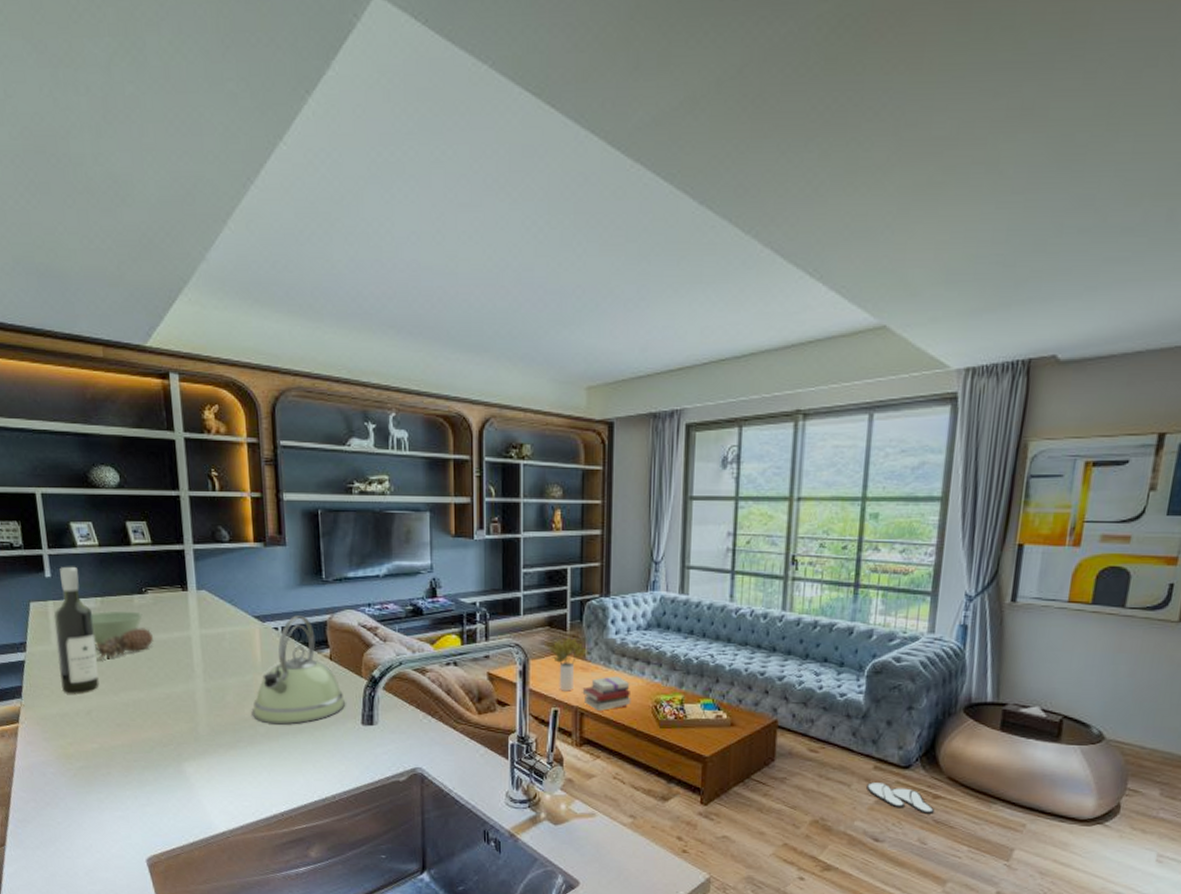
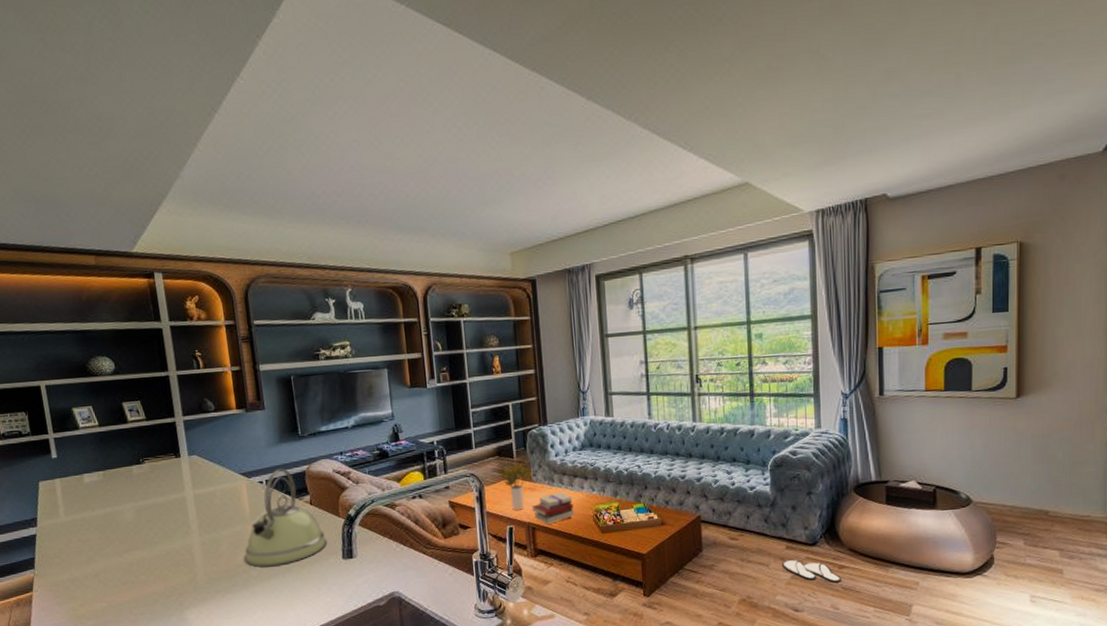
bottle: present [53,566,100,694] -> none [61,446,105,560]
bowl: present [92,611,143,644] -> none [95,480,141,513]
fruit: present [94,628,153,660] -> none [99,494,152,526]

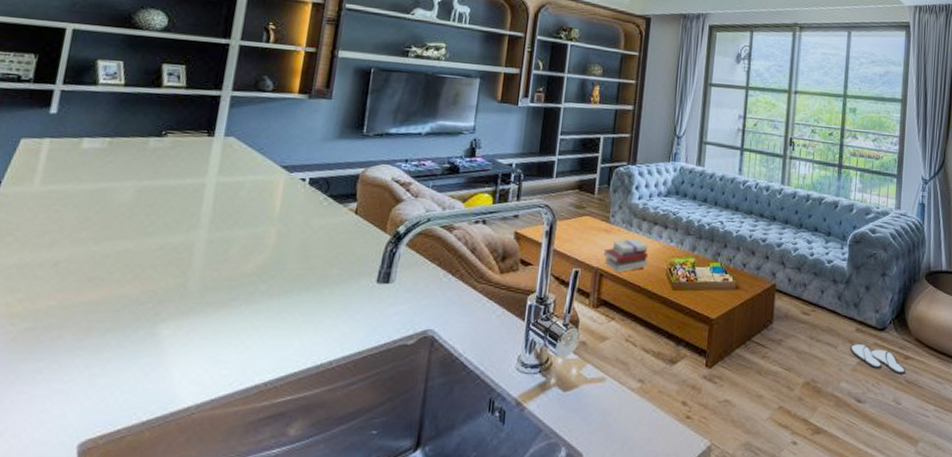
kettle: present [244,468,327,567] -> none [255,167,363,281]
flower bouquet: present [499,462,534,511] -> none [575,199,613,253]

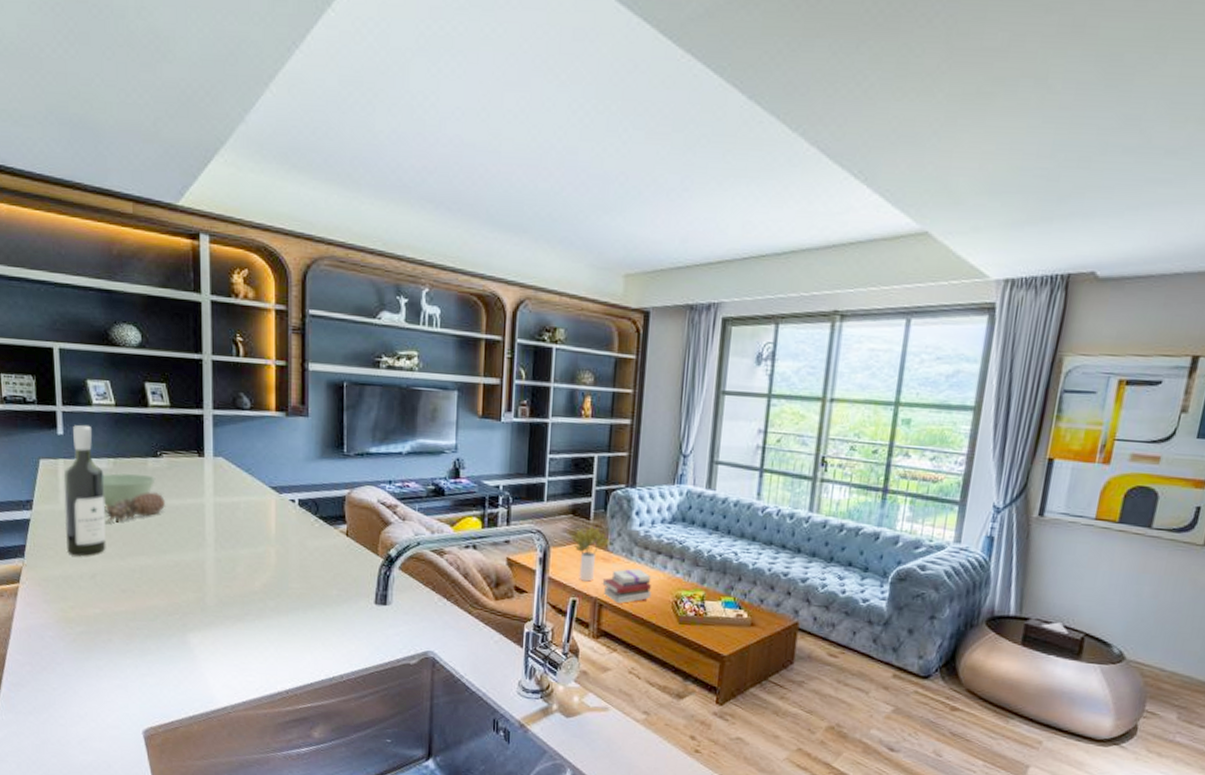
bottle: none [30,103,96,243] -> present [63,424,106,557]
fruit: none [85,172,161,205] -> present [103,492,165,523]
bowl: none [87,153,155,188] -> present [102,473,156,507]
flower bouquet: none [575,199,613,253] -> present [569,525,611,582]
slippers: present [850,344,906,374] -> none [884,691,951,726]

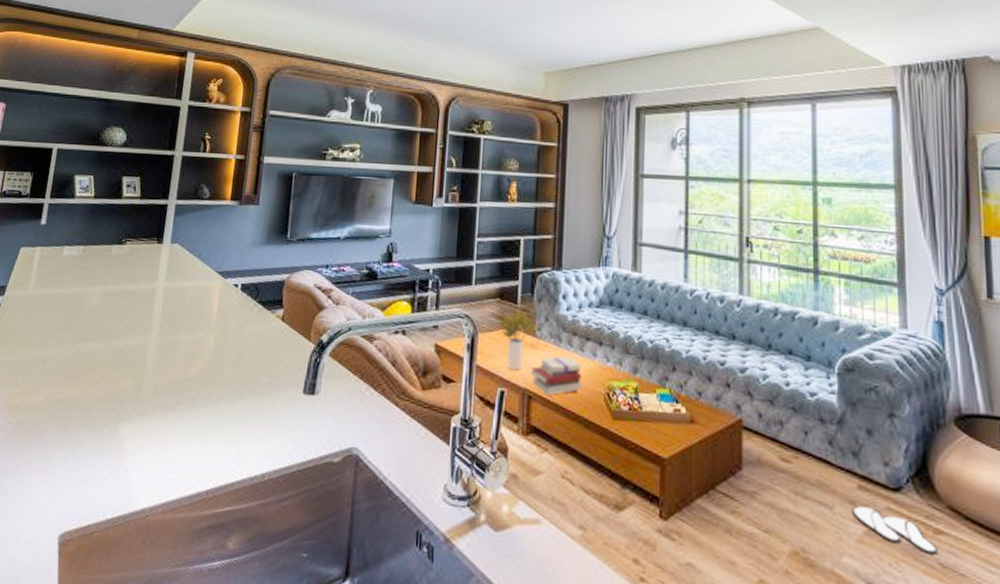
bottle: present [63,424,106,557] -> none [26,215,73,342]
bowl: present [102,473,156,507] -> none [67,260,117,292]
fruit: present [103,492,165,523] -> none [65,277,122,308]
slippers: none [884,691,951,726] -> present [852,506,938,555]

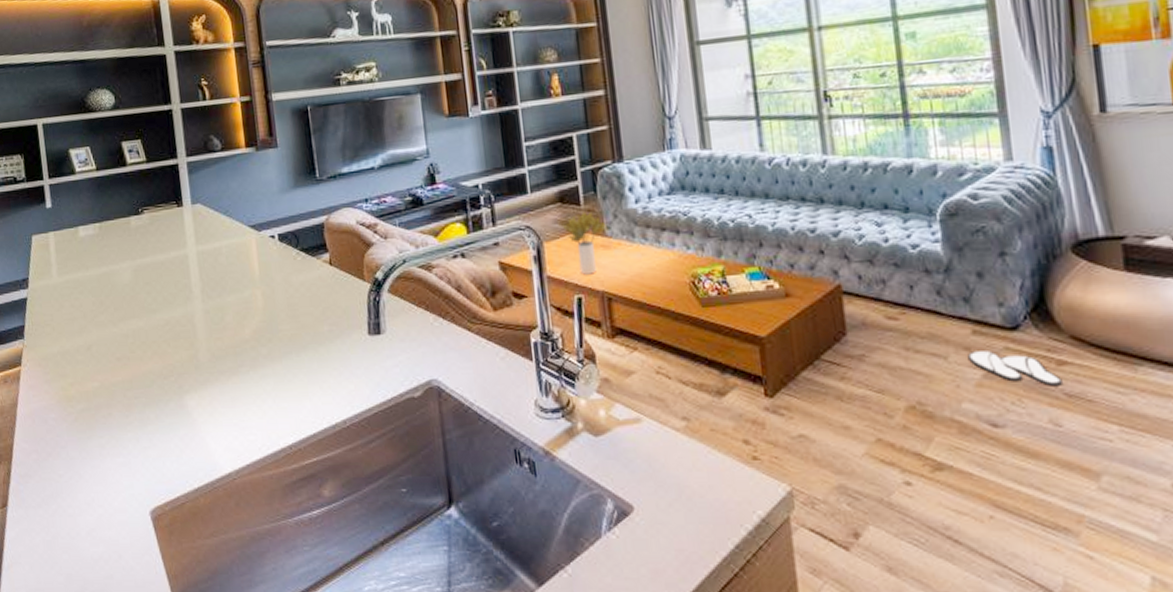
books: present [530,356,582,395] -> none [606,251,665,294]

